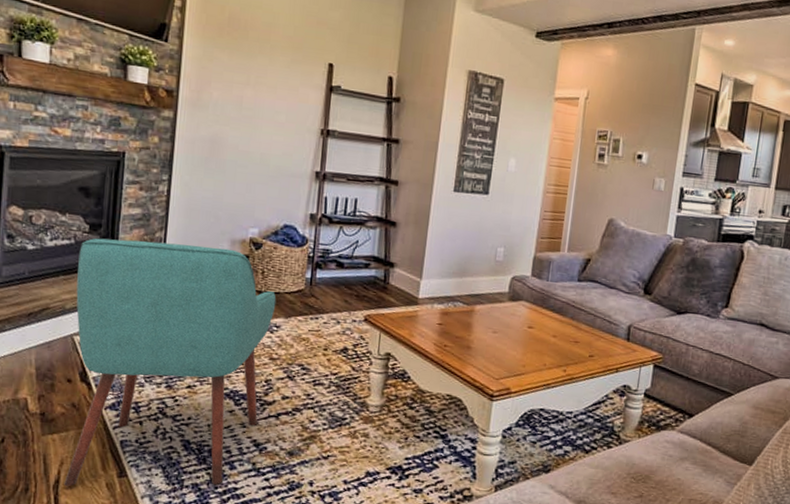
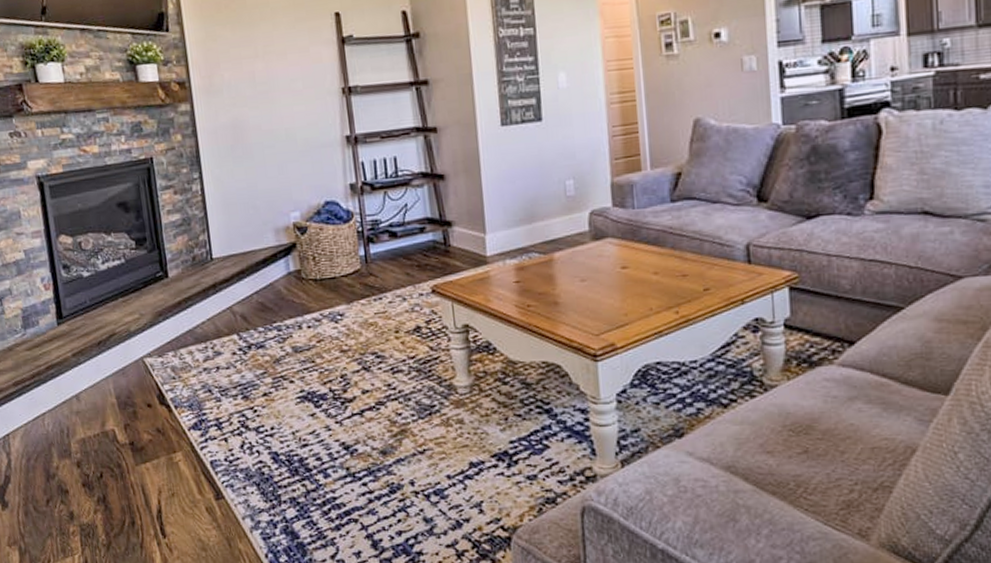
chair: present [64,238,277,486] -> none [131,239,342,515]

